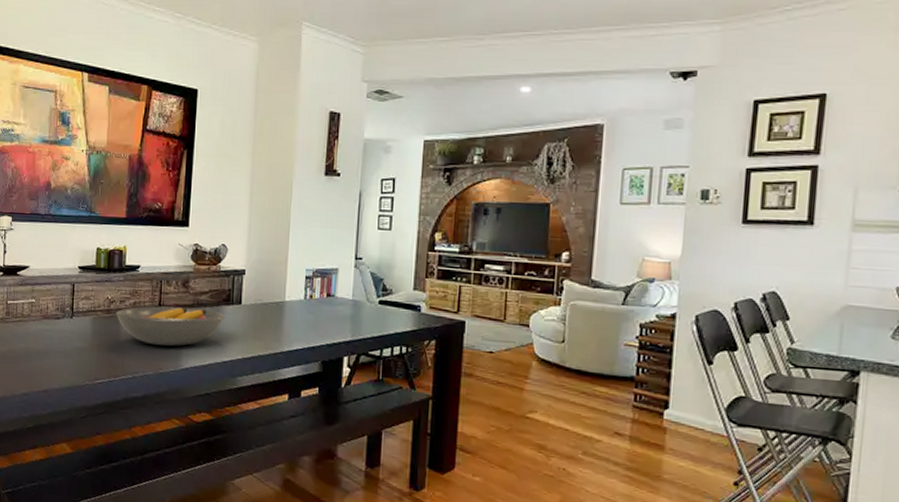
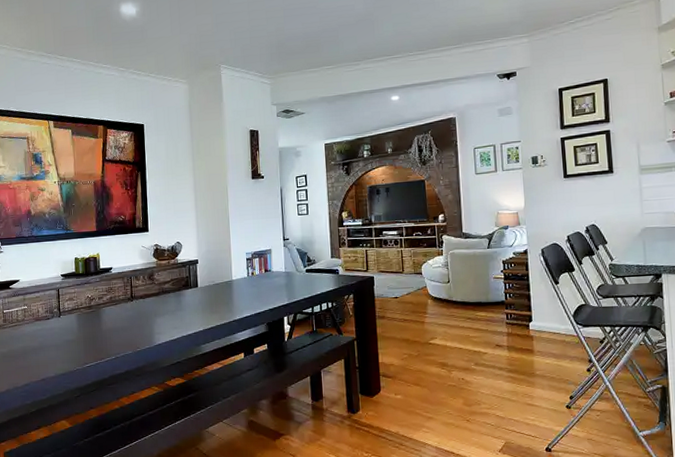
fruit bowl: present [115,306,226,347] -> none [96,294,187,330]

